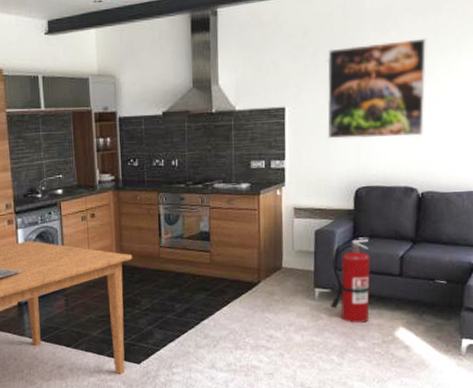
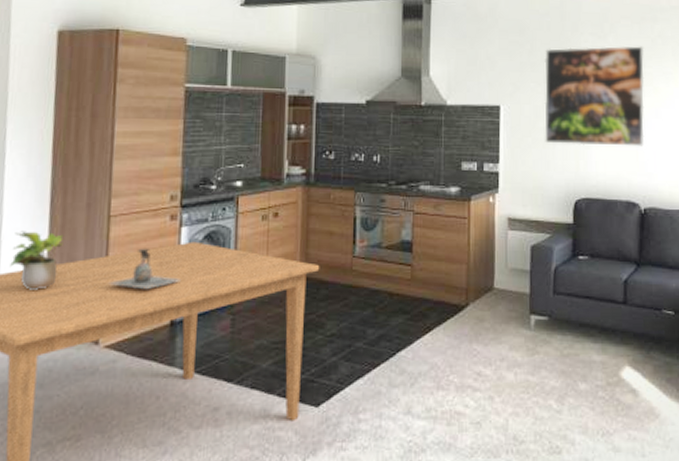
fire extinguisher: present [330,239,371,323] -> none [548,259,592,359]

